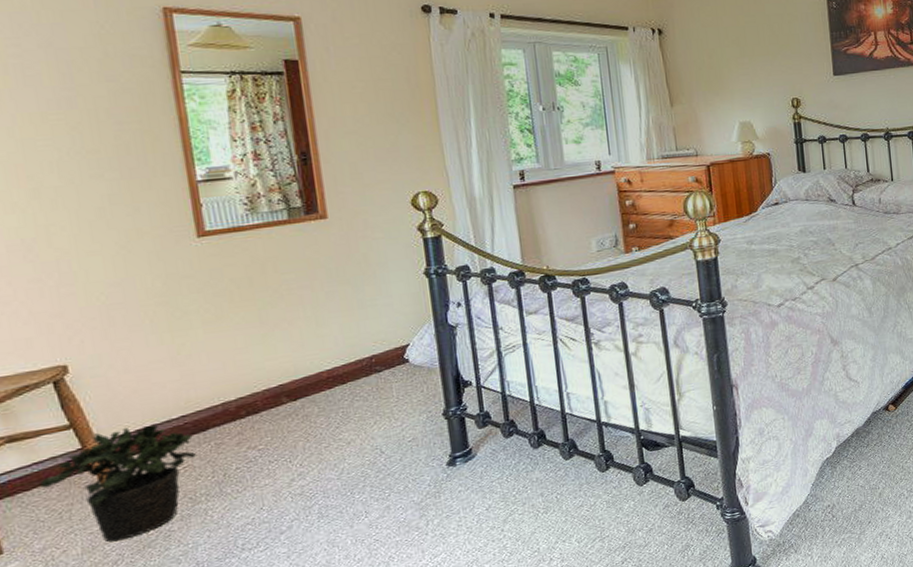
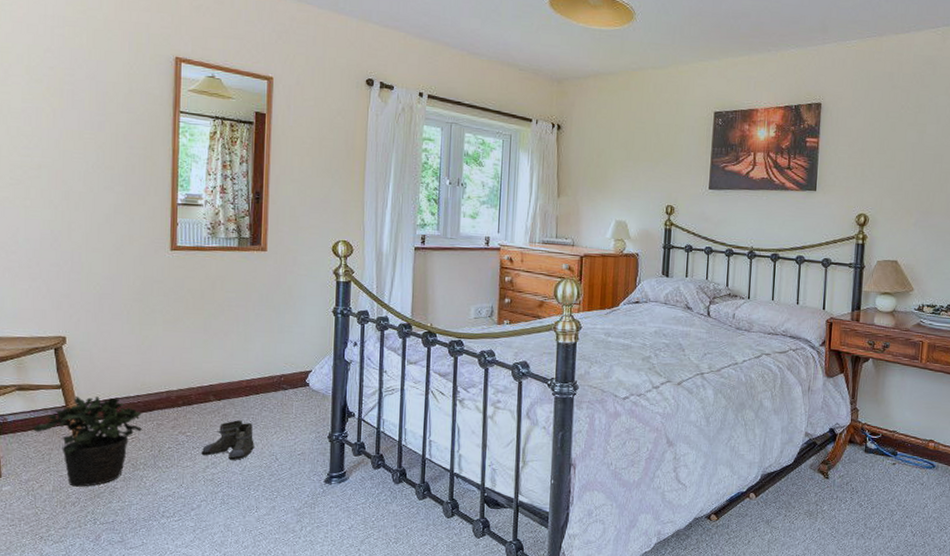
boots: none [281,417,353,468] -> present [201,420,255,461]

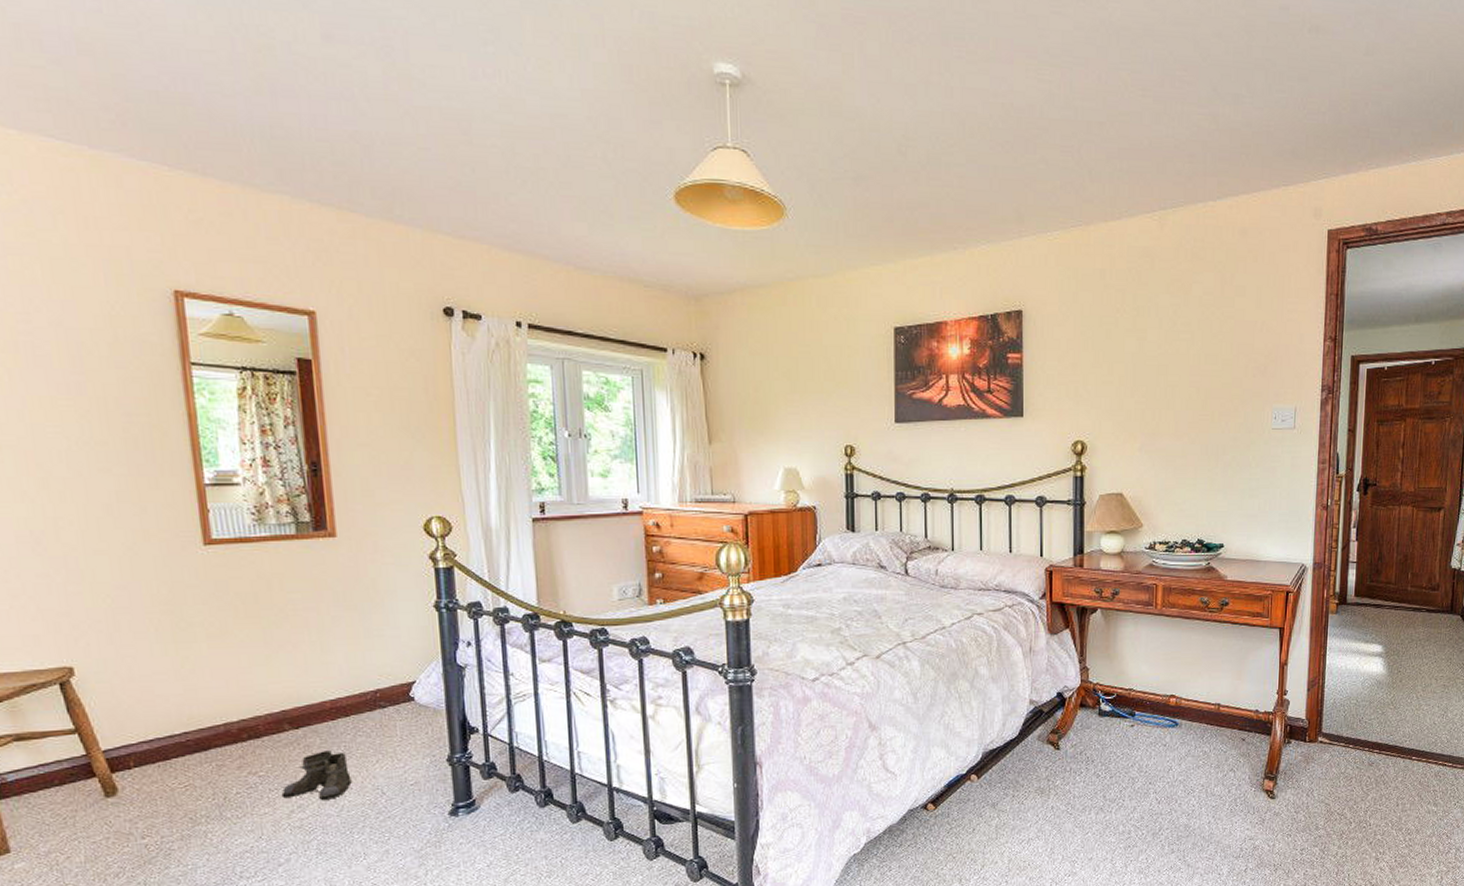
potted plant: present [34,395,142,487] -> none [46,737,197,854]

